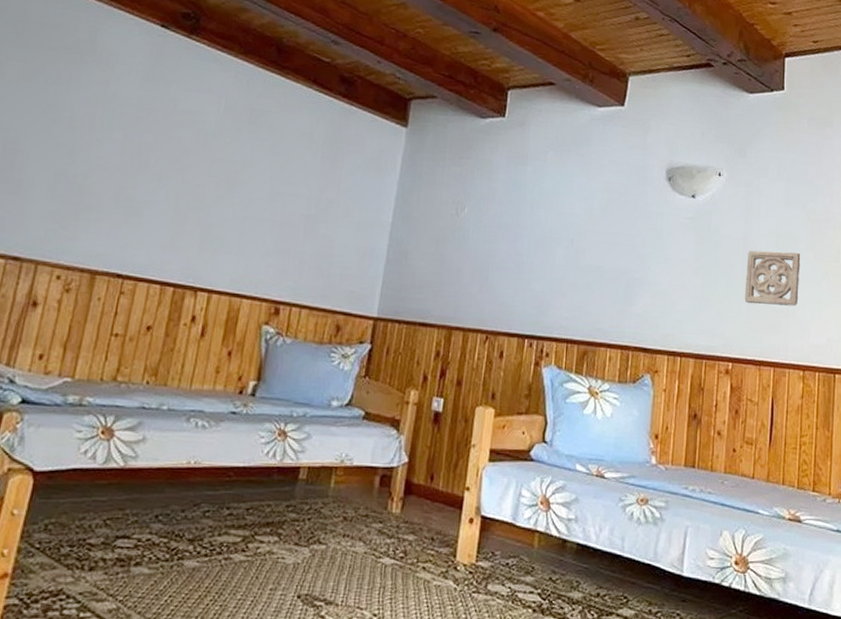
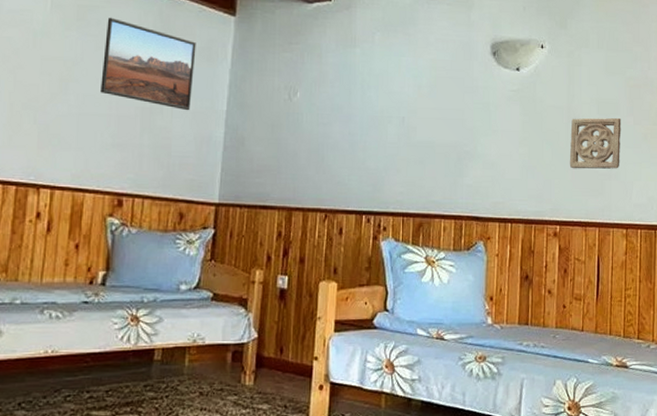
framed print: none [266,122,366,221] -> present [100,17,196,111]

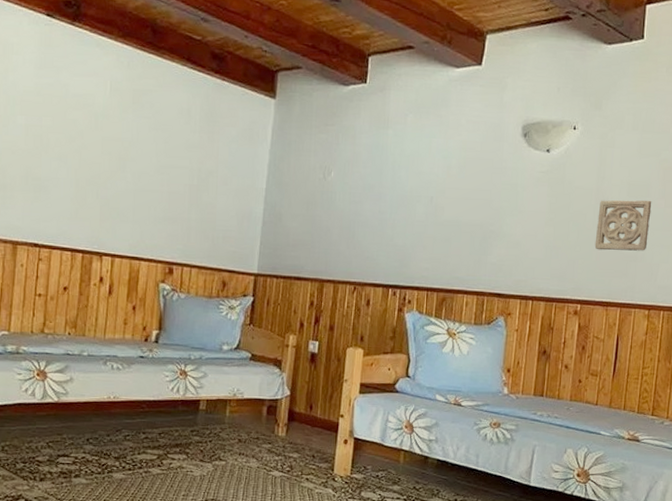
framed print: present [100,17,196,111] -> none [154,100,239,189]

